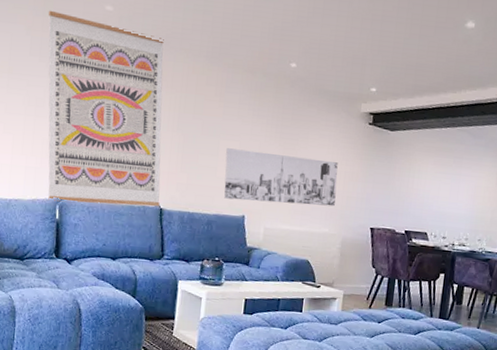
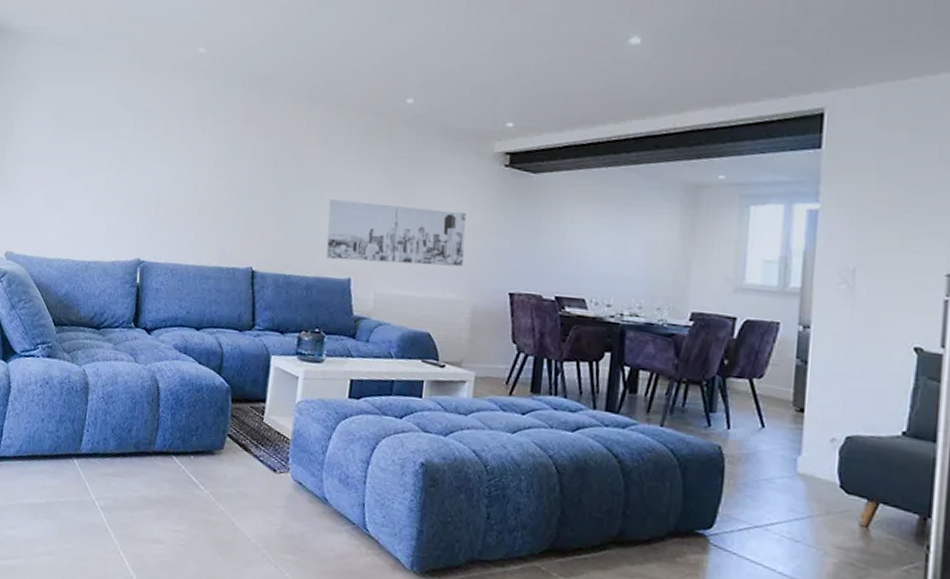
wall art: present [48,10,164,207] -> none [129,57,261,269]

